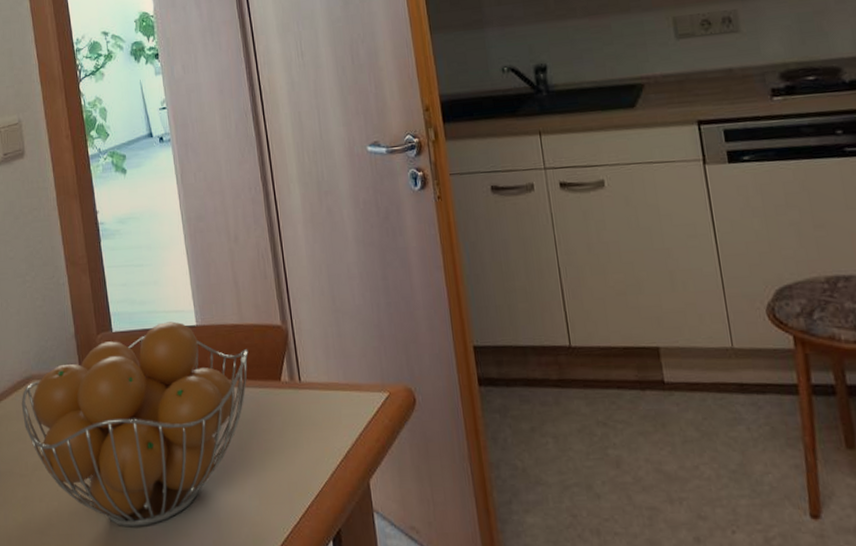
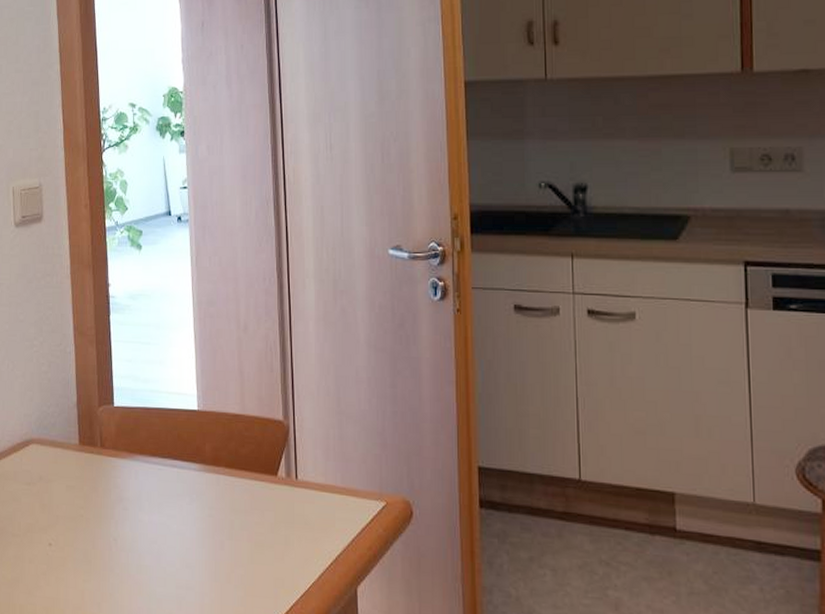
fruit basket: present [21,321,249,527] -> none [19,403,247,601]

